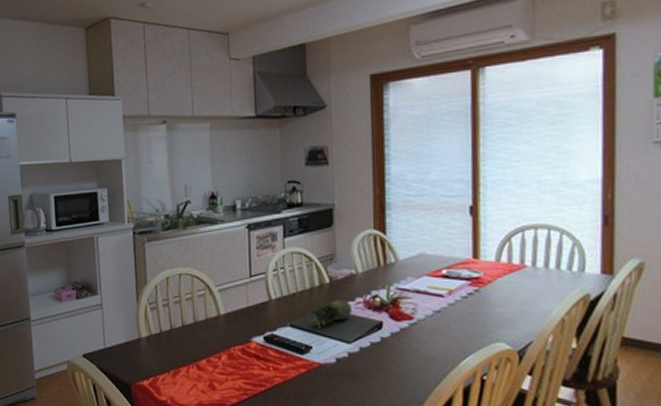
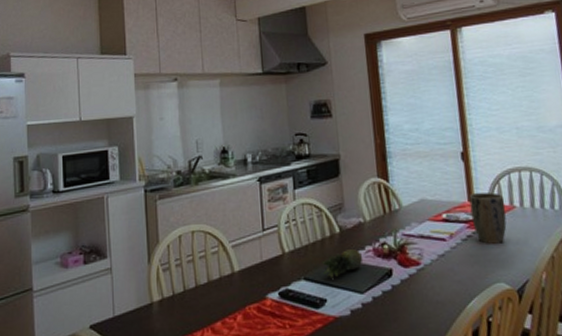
plant pot: none [474,250,515,303] -> present [469,192,507,244]

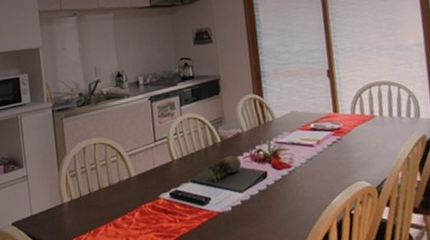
plant pot: present [469,192,507,244] -> none [334,104,368,149]

